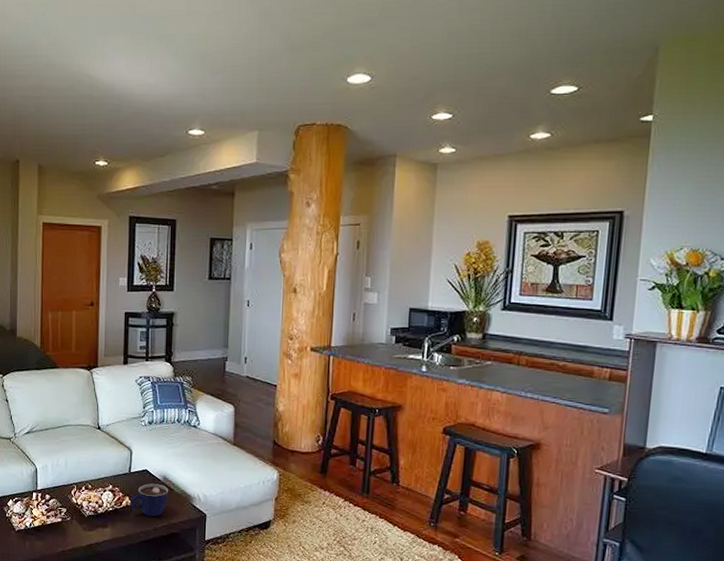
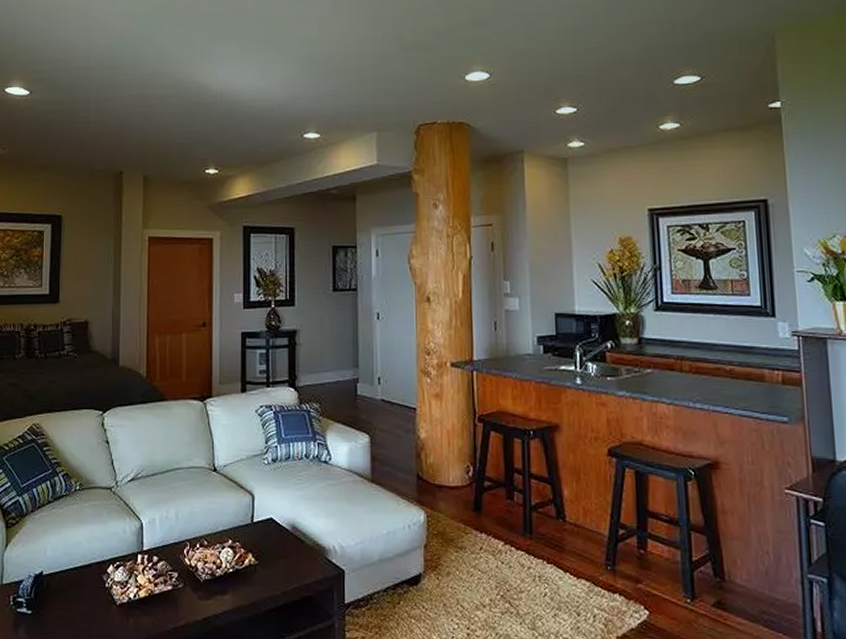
cup: present [129,483,169,517] -> none [253,535,299,577]

